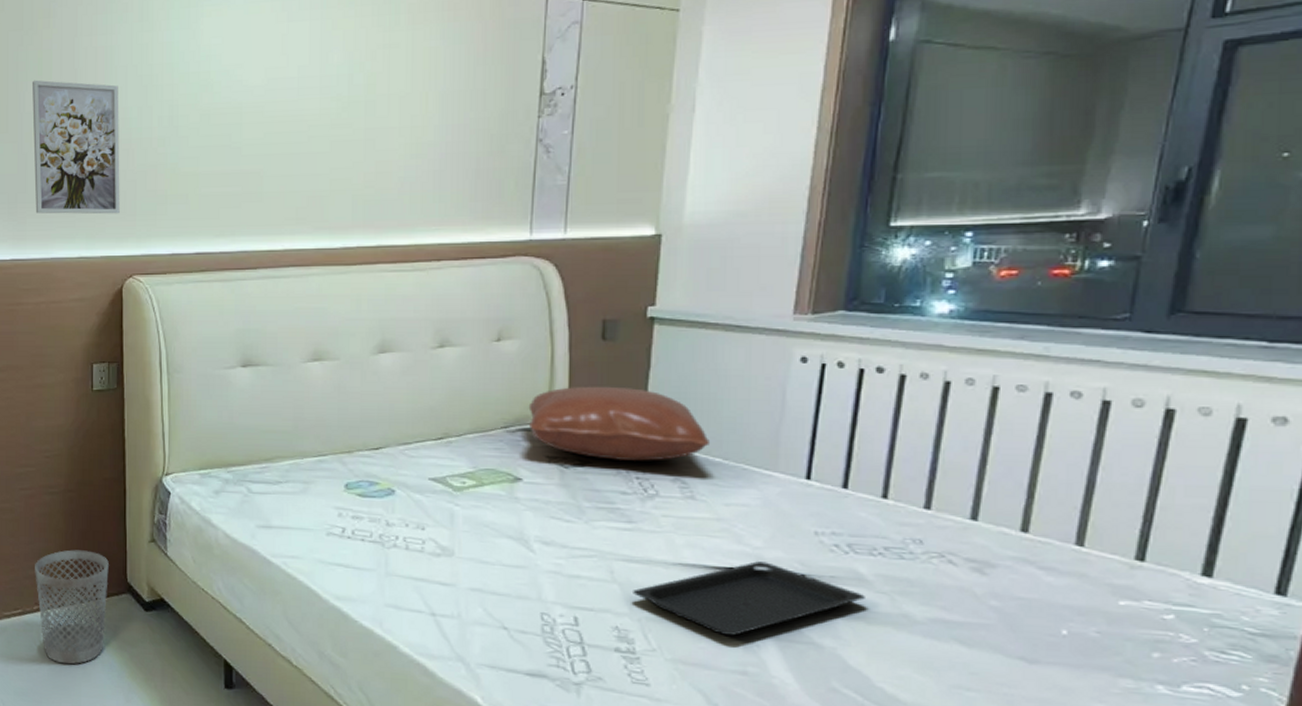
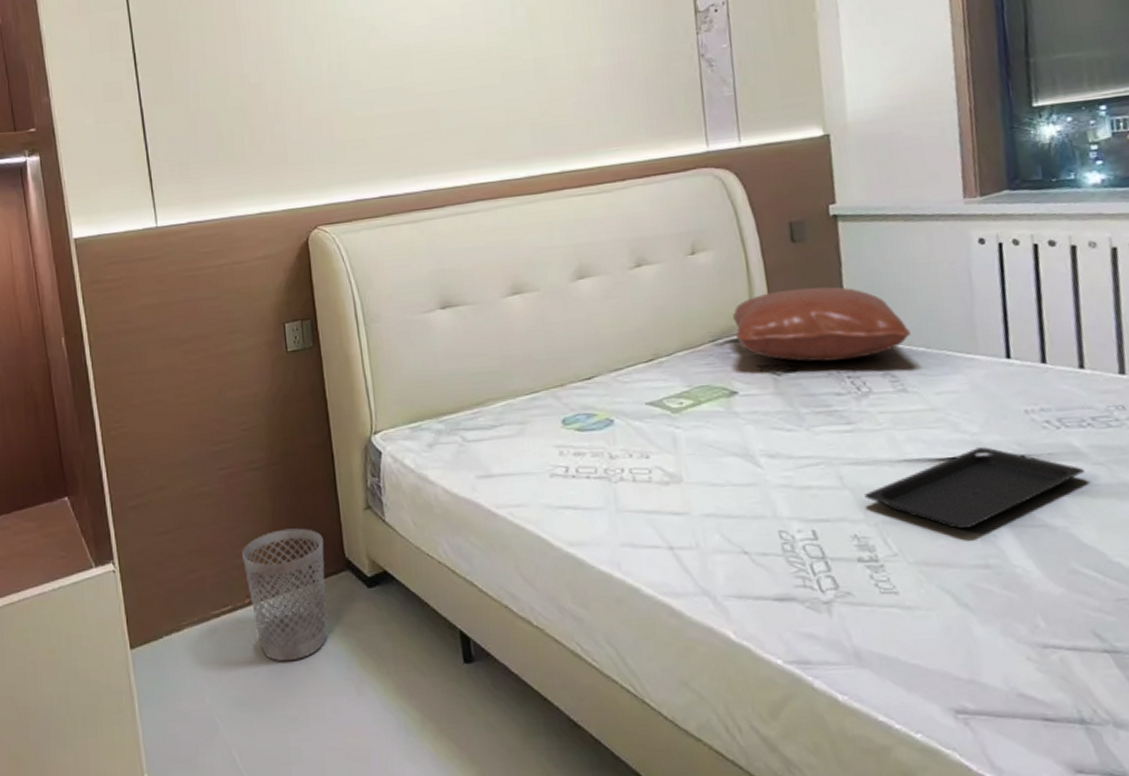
wall art: present [31,80,120,214] -> none [194,37,298,173]

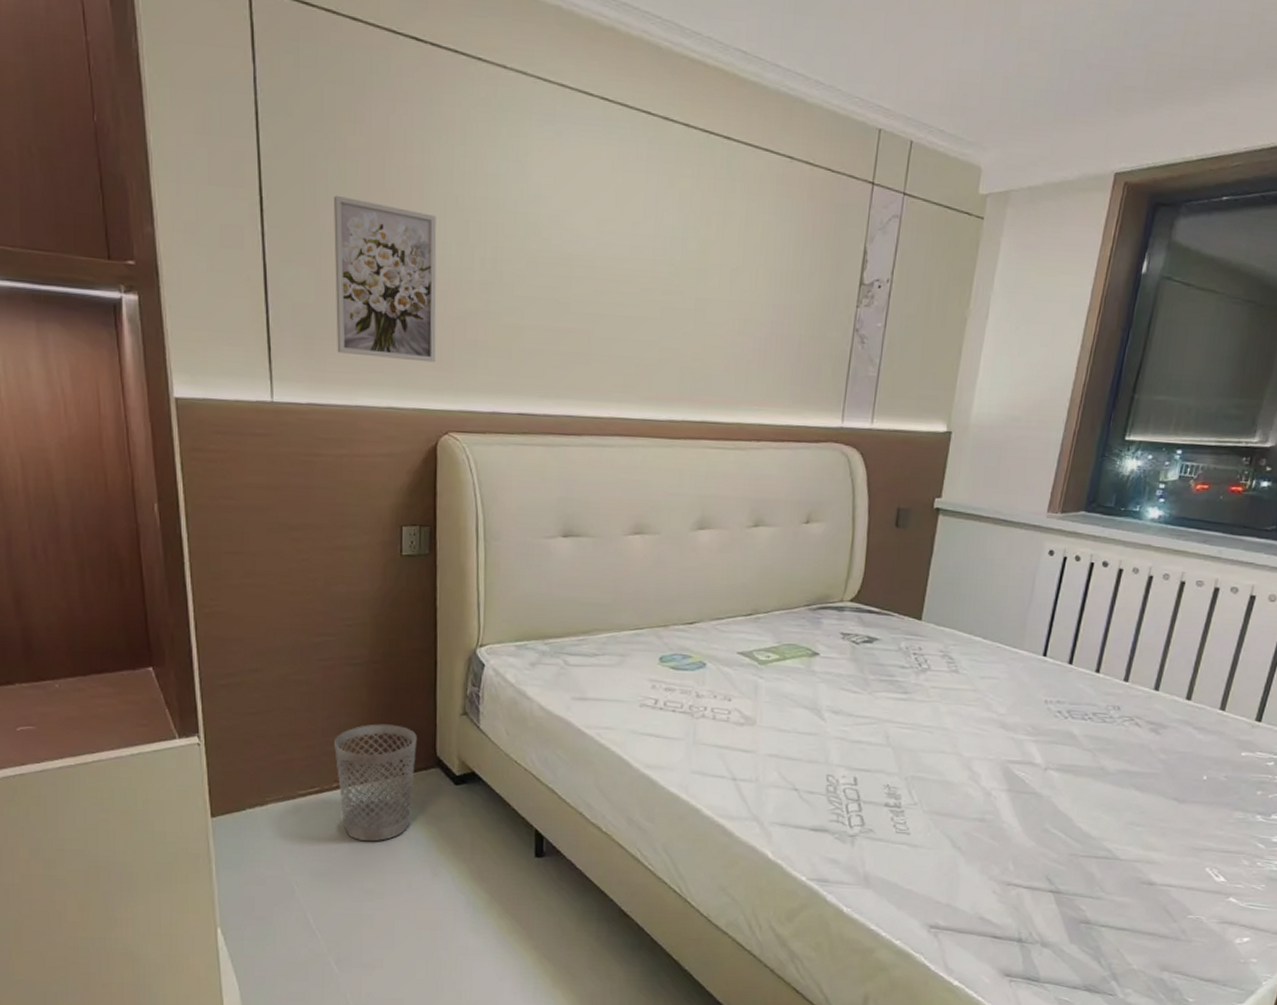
wall art: none [194,37,298,173] -> present [333,195,437,363]
pillow: present [732,287,911,362] -> none [829,569,974,639]
serving tray: present [864,447,1085,529] -> none [903,726,1076,789]

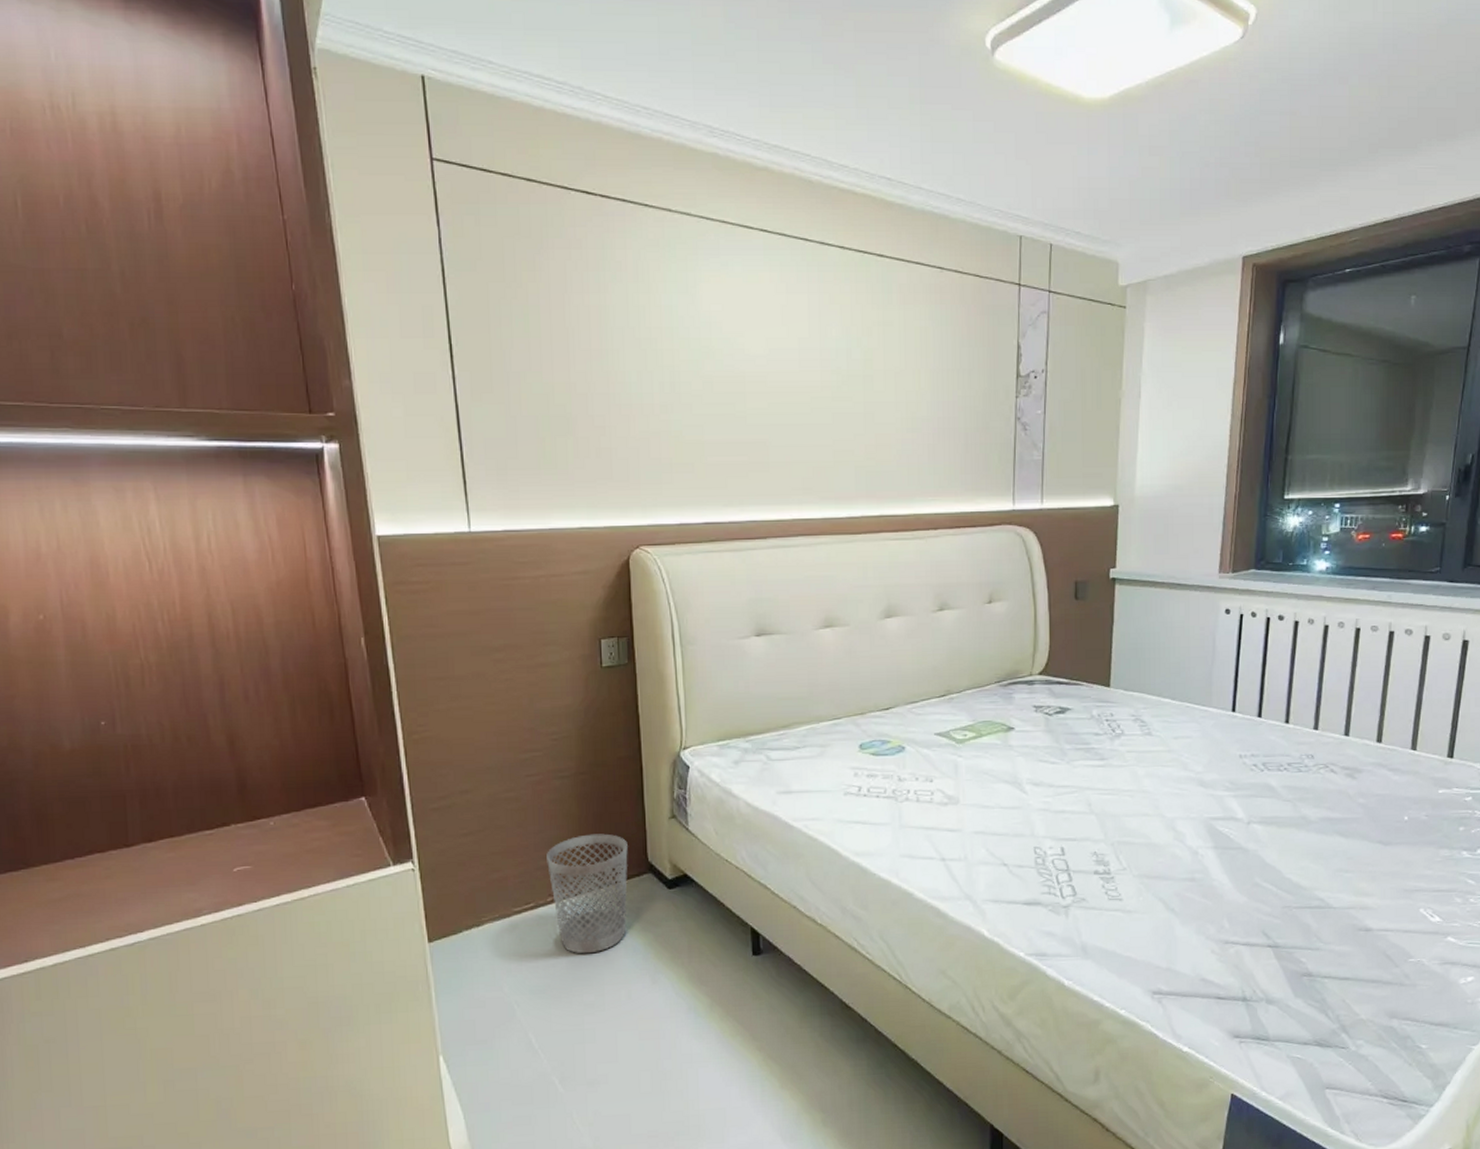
wall art: present [333,195,437,363] -> none [518,337,623,483]

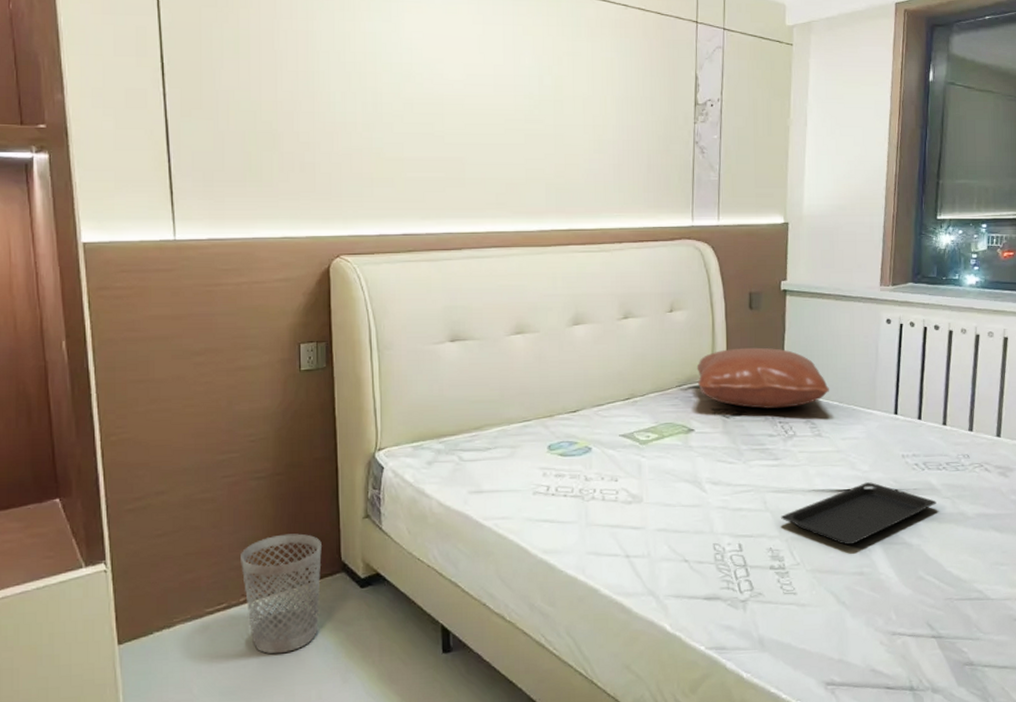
pillow: none [1017,640,1161,706] -> present [696,347,829,409]
serving tray: none [1107,784,1276,849] -> present [781,482,937,545]

